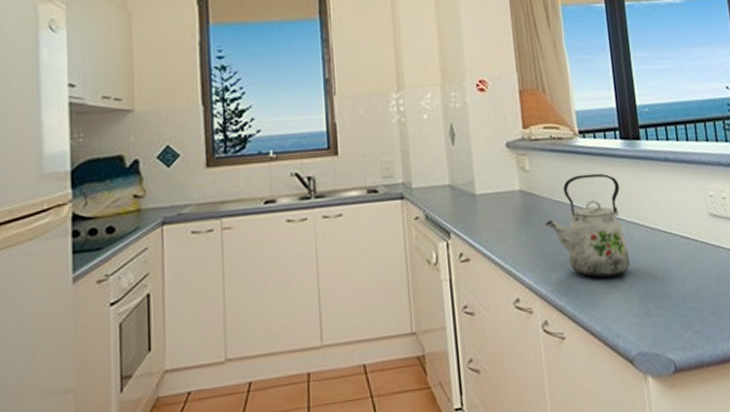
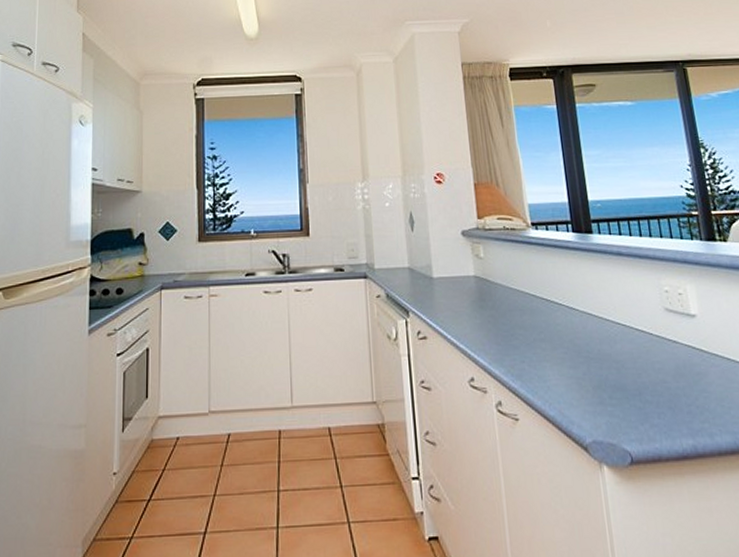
kettle: present [545,173,631,278] -> none [499,263,584,365]

